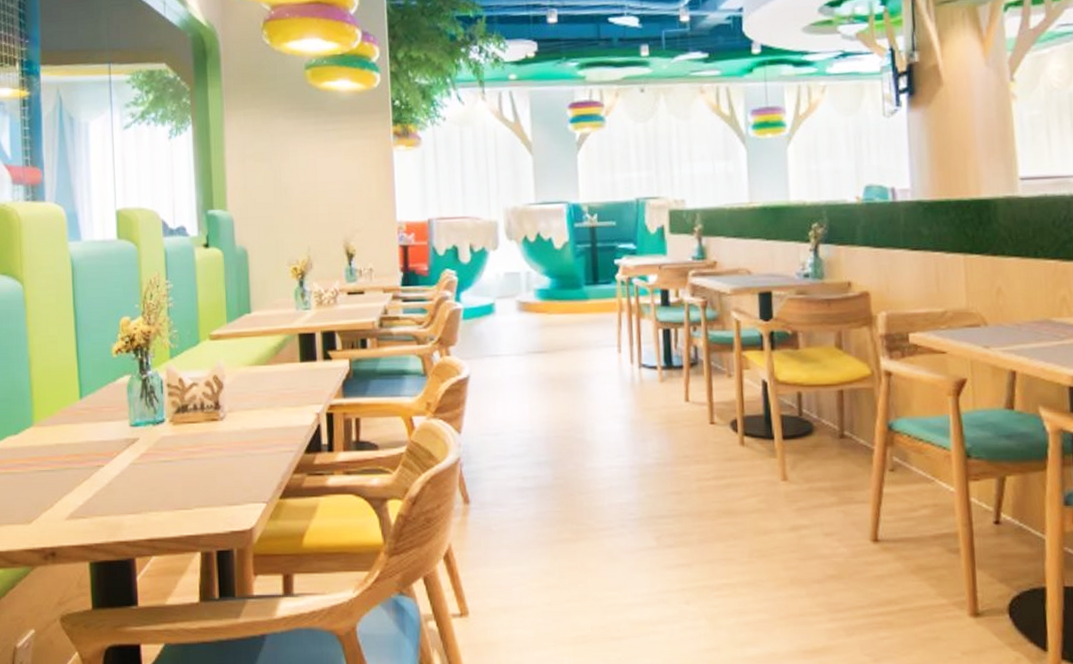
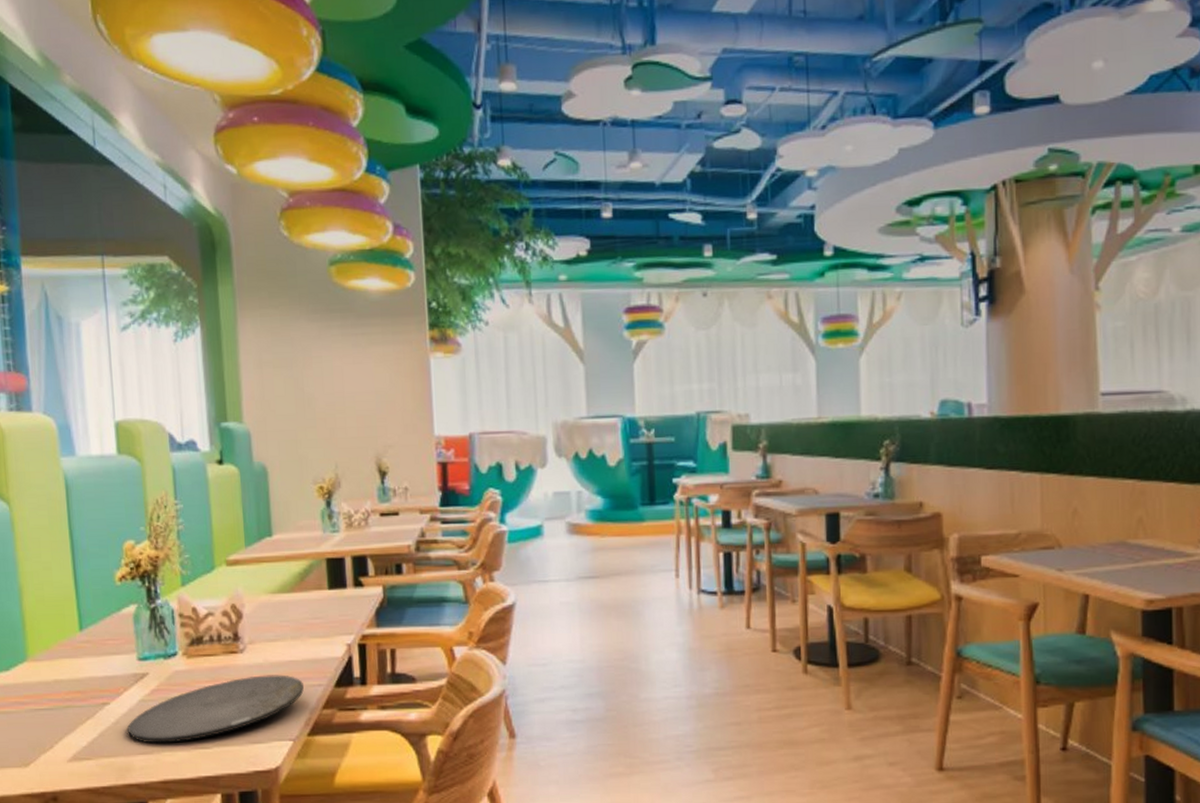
plate: none [119,441,277,504] -> present [127,675,304,744]

